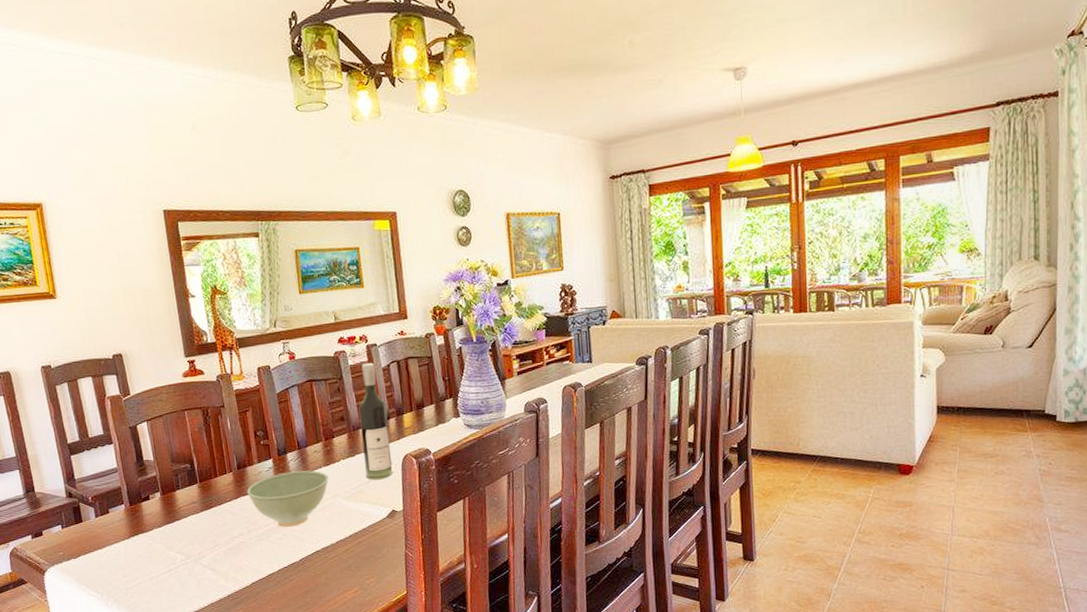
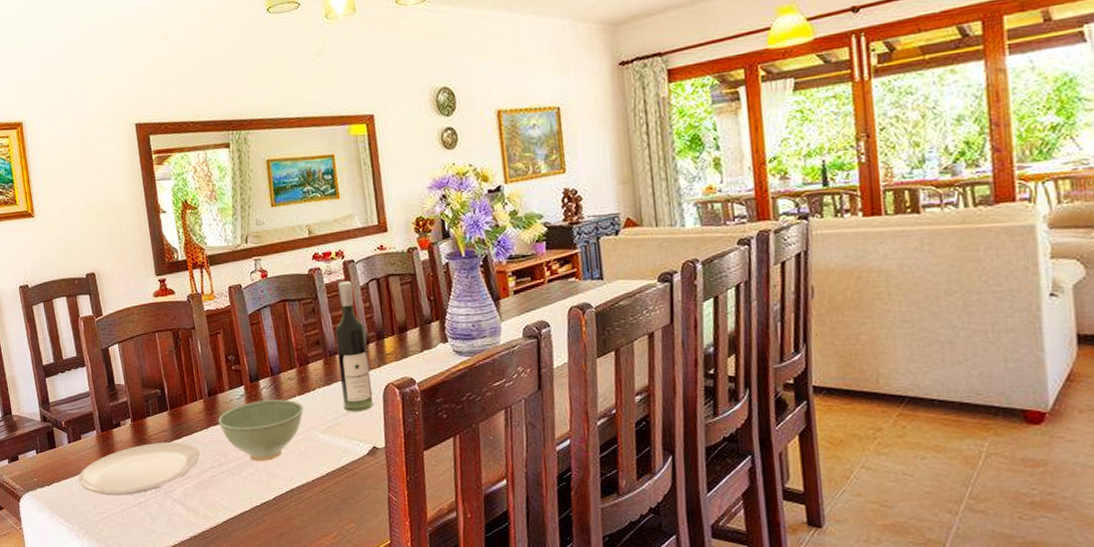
plate: none [106,512,230,565] -> present [78,442,201,496]

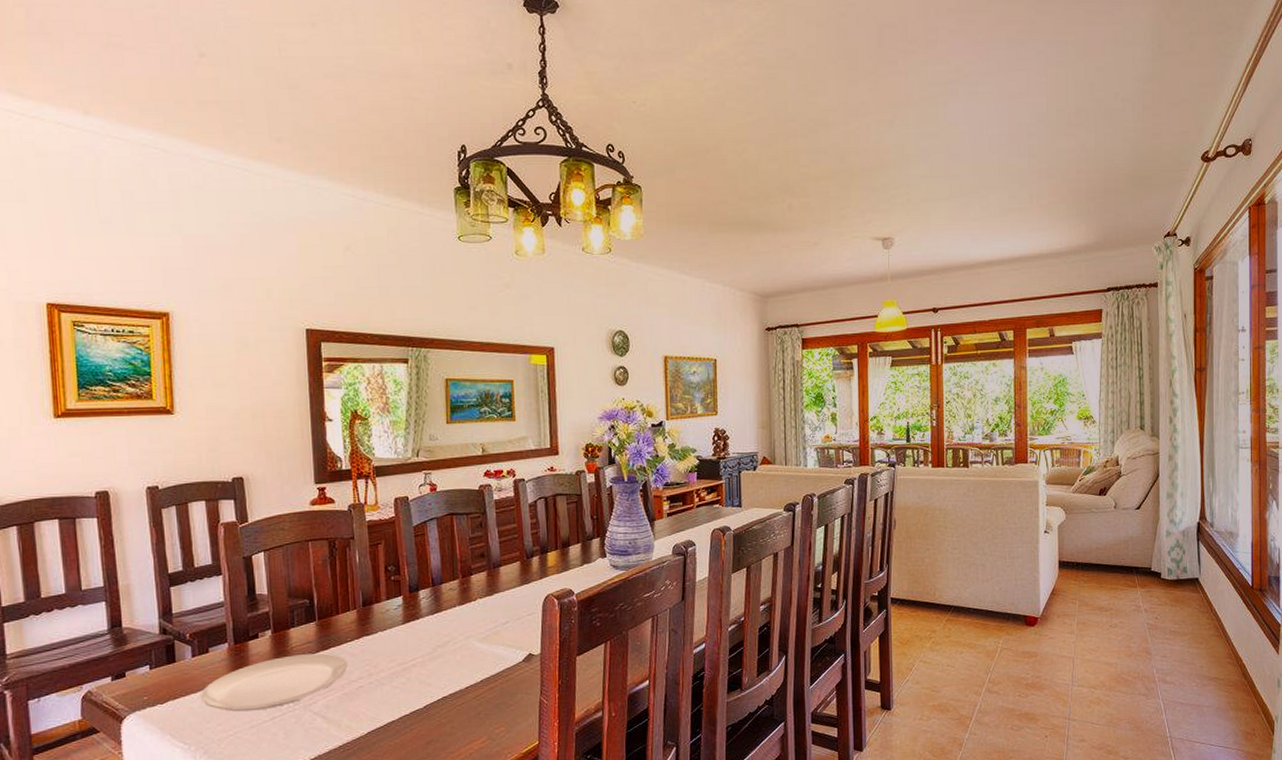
bowl: present [217,399,304,461] -> none [370,609,463,671]
bottle: present [335,281,374,412] -> none [501,498,533,621]

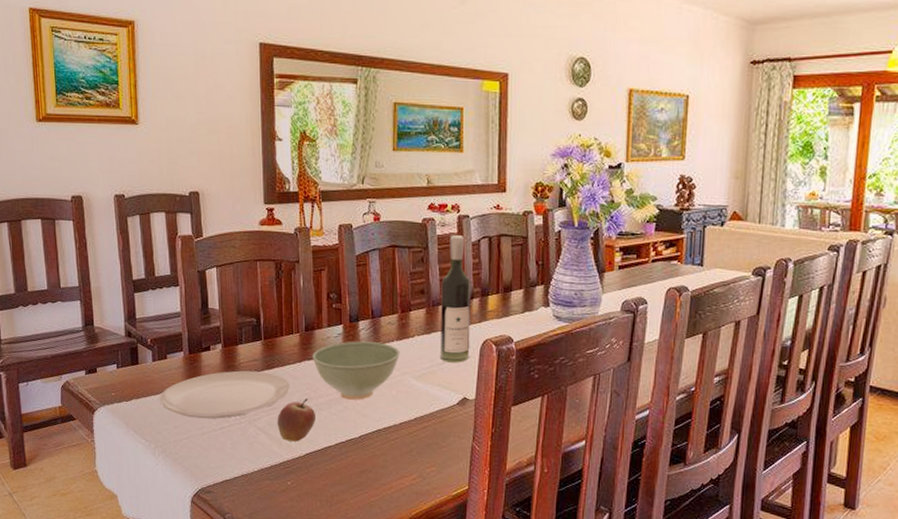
fruit: none [334,674,378,722] -> present [277,398,316,442]
bowl: none [370,609,463,671] -> present [311,341,400,400]
bottle: none [501,498,533,621] -> present [439,235,471,363]

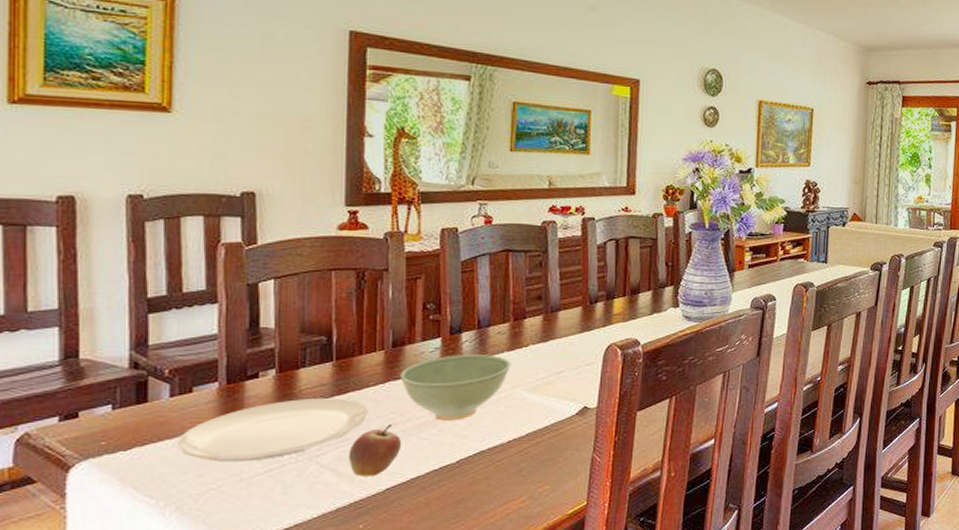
bottle: present [439,235,471,363] -> none [557,238,595,371]

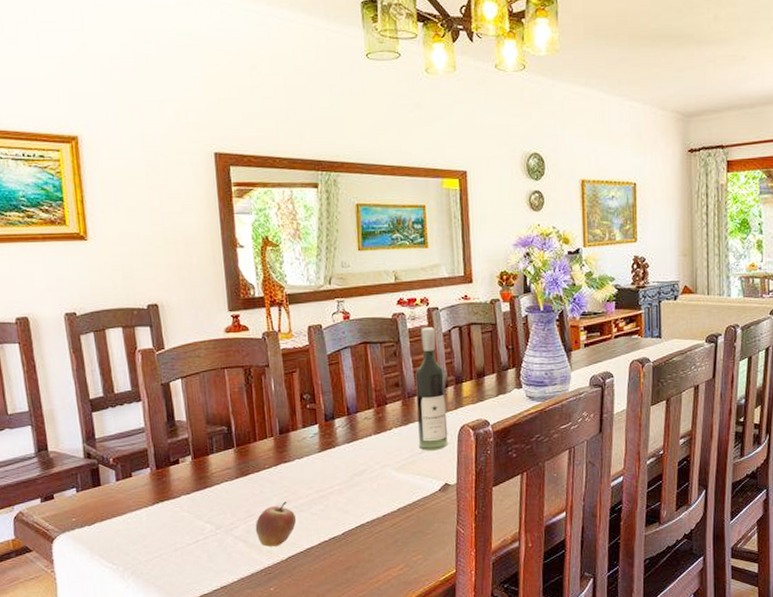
plate: present [177,398,370,462] -> none [126,479,268,535]
bowl: present [399,355,511,421] -> none [288,438,379,498]
bottle: none [557,238,595,371] -> present [415,327,449,451]

